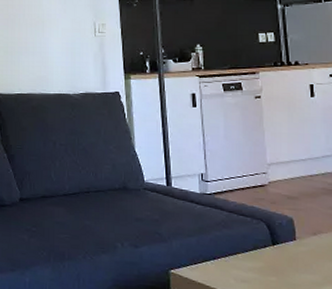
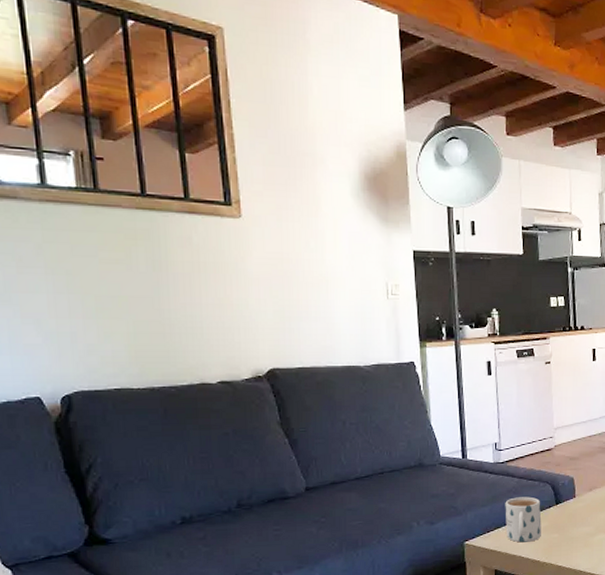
mug: none [213,231,256,281] -> present [505,496,542,543]

